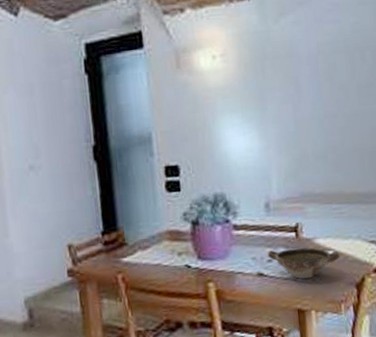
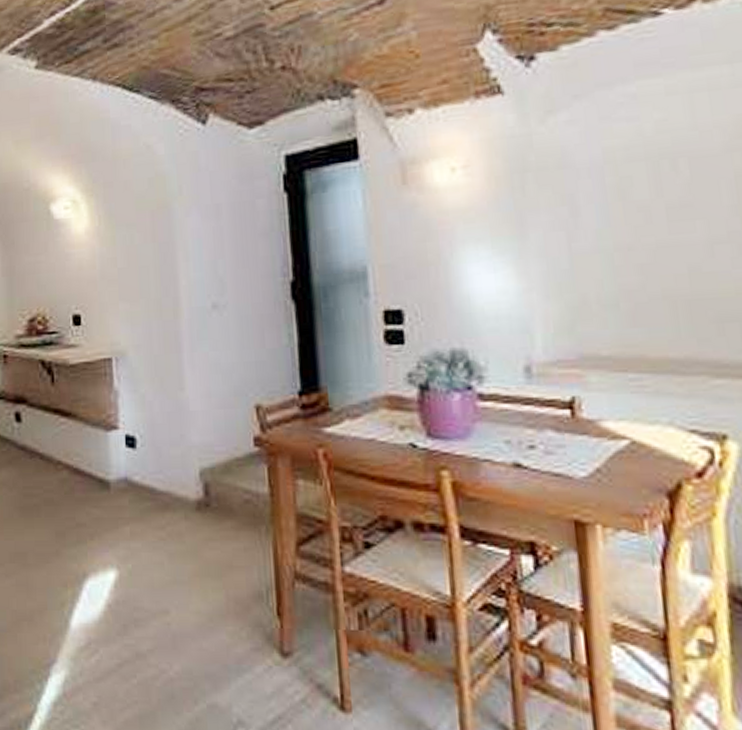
bowl: present [267,247,341,279] -> none [527,432,642,478]

